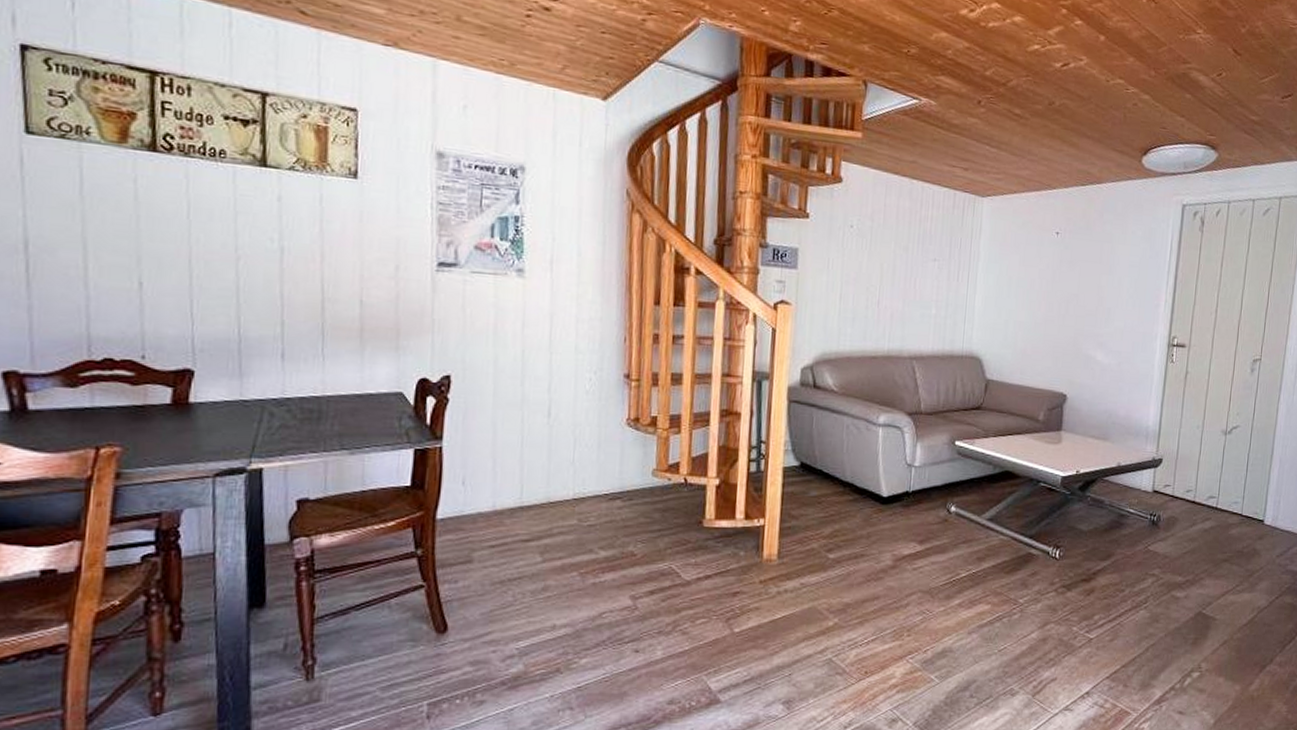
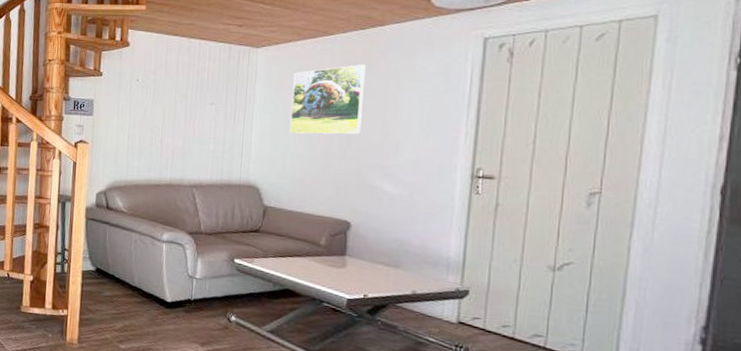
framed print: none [1012,223,1084,300] -> present [289,64,365,135]

